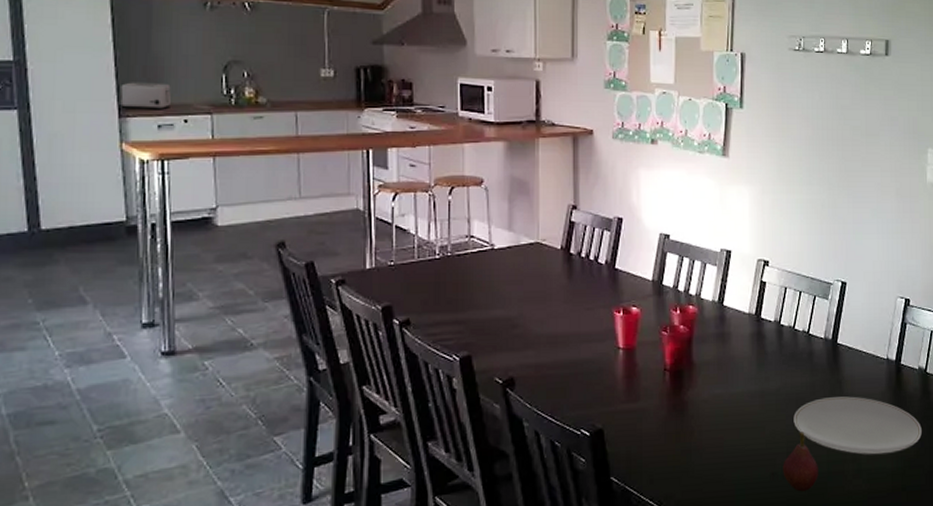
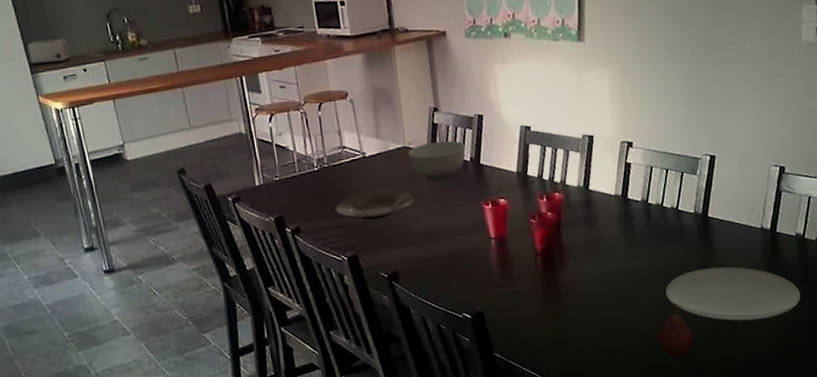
plate: none [452,287,542,318] -> present [335,190,415,220]
bowl: none [541,240,602,283] -> present [408,140,466,182]

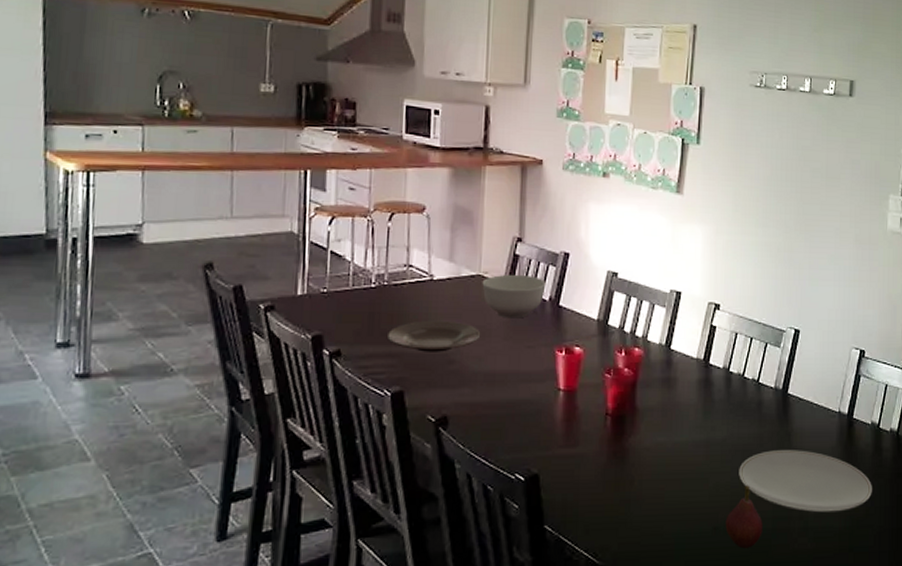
toaster: present [27,38,70,66] -> none [47,88,102,119]

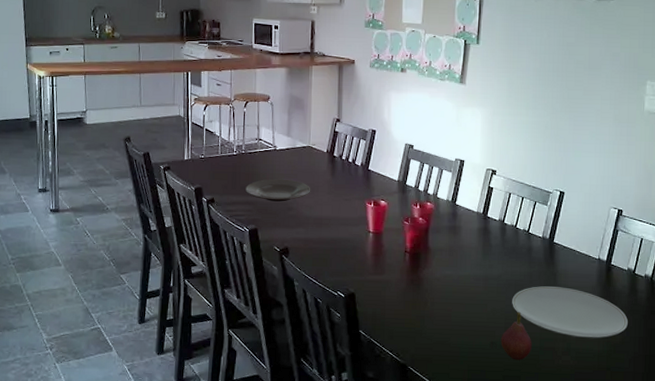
bowl: present [482,274,546,319] -> none [311,146,358,179]

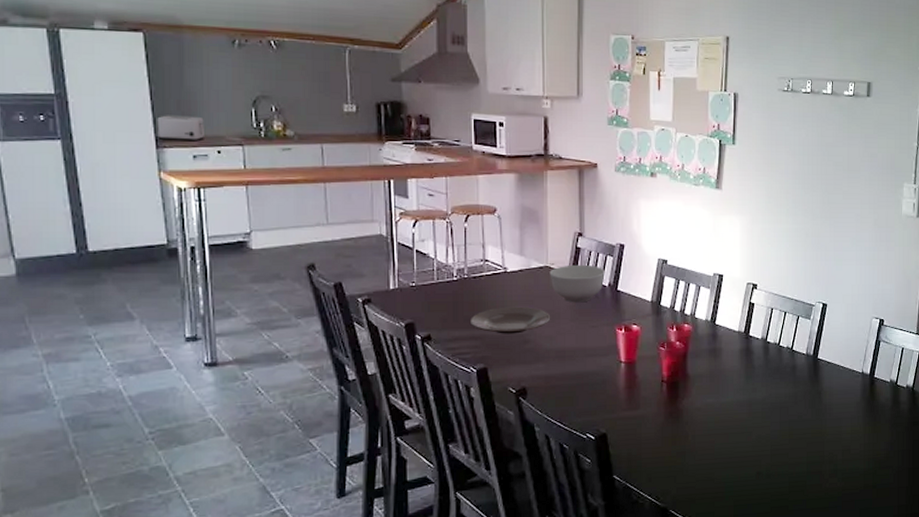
toaster: none [27,22,58,42] -> present [157,115,204,142]
bowl: none [311,146,358,179] -> present [550,264,605,303]
fruit: present [501,312,532,361] -> none [767,436,799,489]
plate: present [512,286,628,339] -> none [777,405,892,458]

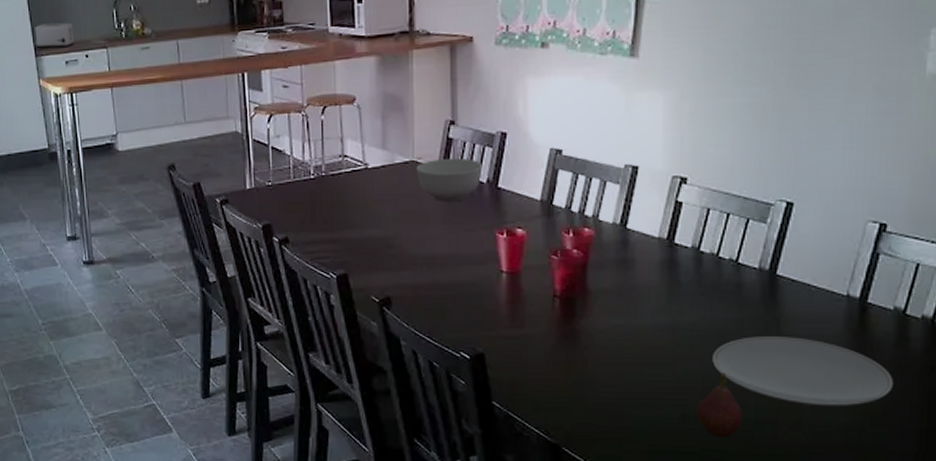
plate: present [469,306,551,334] -> none [328,207,418,238]
fruit: none [767,436,799,489] -> present [696,372,743,438]
plate: none [777,405,892,458] -> present [712,336,893,408]

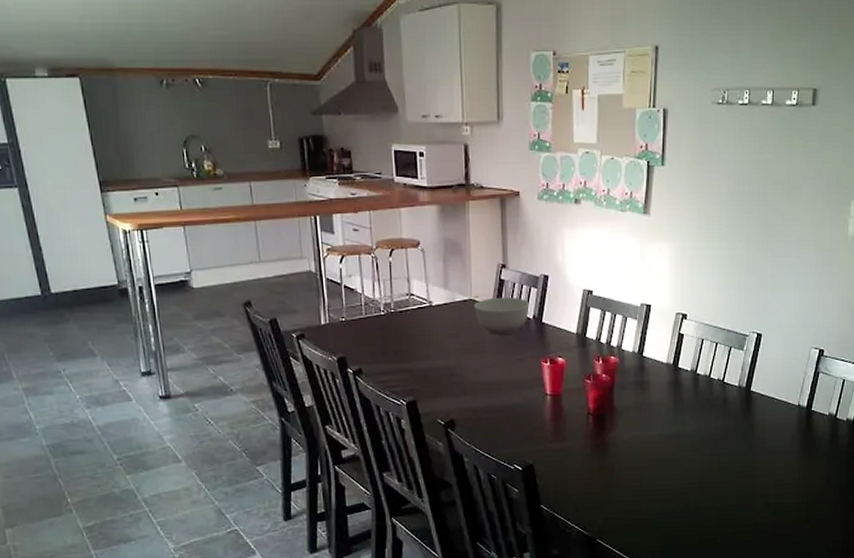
toaster: present [35,22,74,49] -> none [99,159,142,185]
fruit: present [696,372,743,438] -> none [695,470,729,522]
plate: present [712,336,893,408] -> none [707,439,829,492]

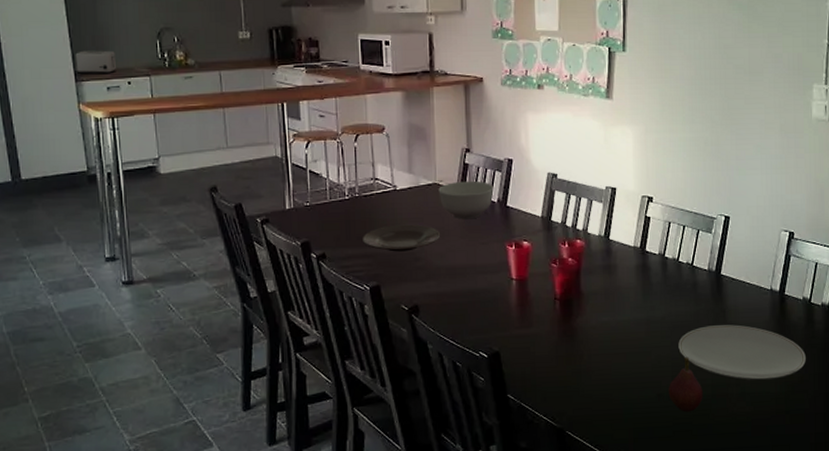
toaster: none [99,159,142,185] -> present [75,50,116,75]
plate: none [397,340,477,368] -> present [361,224,441,252]
fruit: none [695,470,729,522] -> present [668,357,703,412]
plate: none [707,439,829,492] -> present [678,324,806,381]

